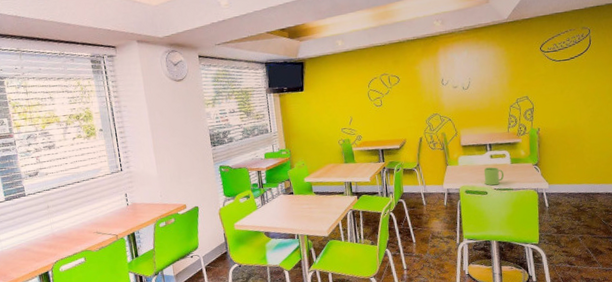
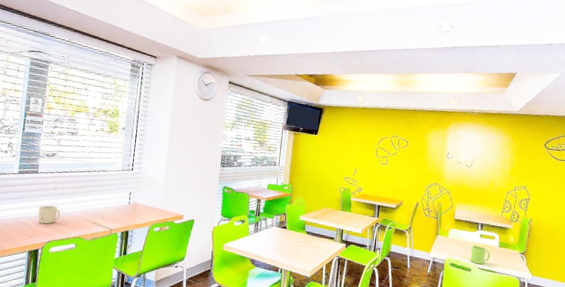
mug: none [36,225,61,246] -> present [38,205,61,224]

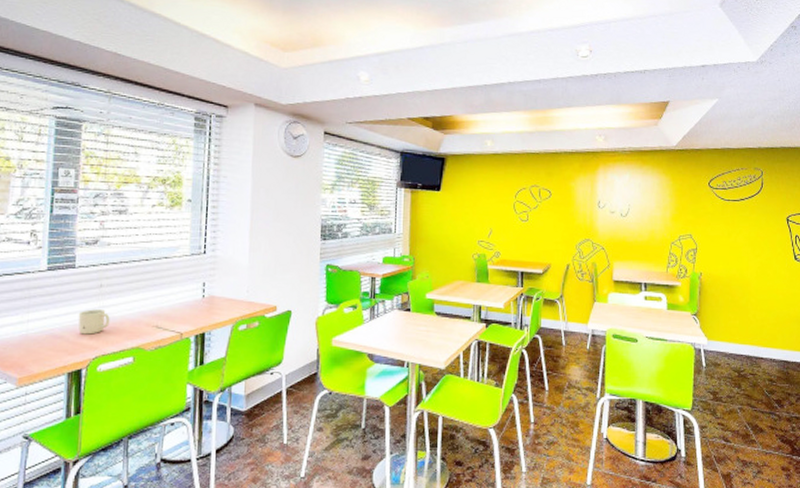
mug: present [470,245,491,265] -> none [635,311,659,333]

